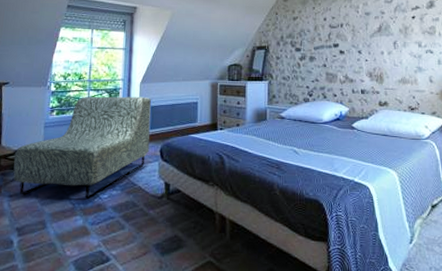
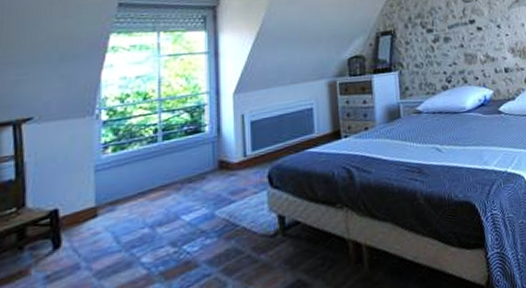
armchair: present [13,96,152,199] -> none [48,110,253,272]

